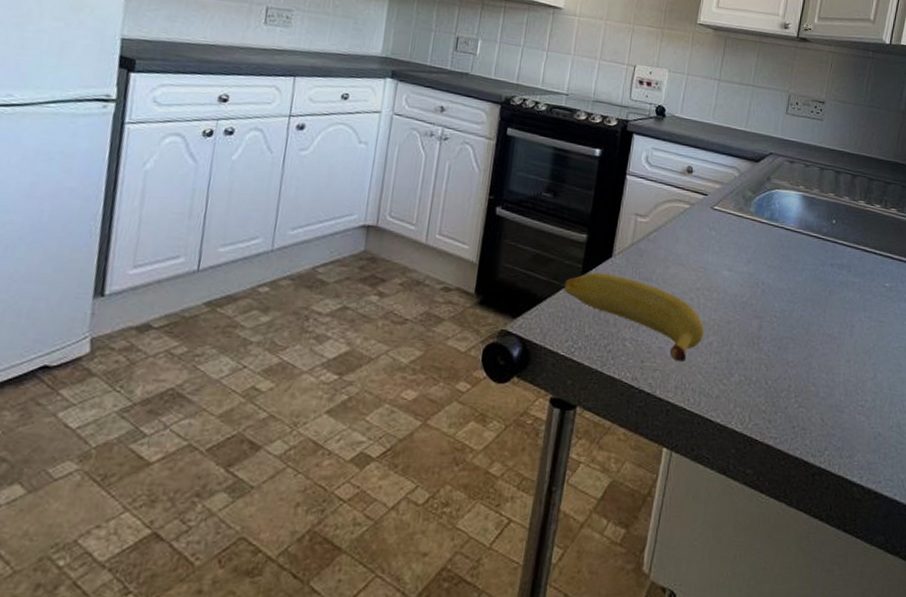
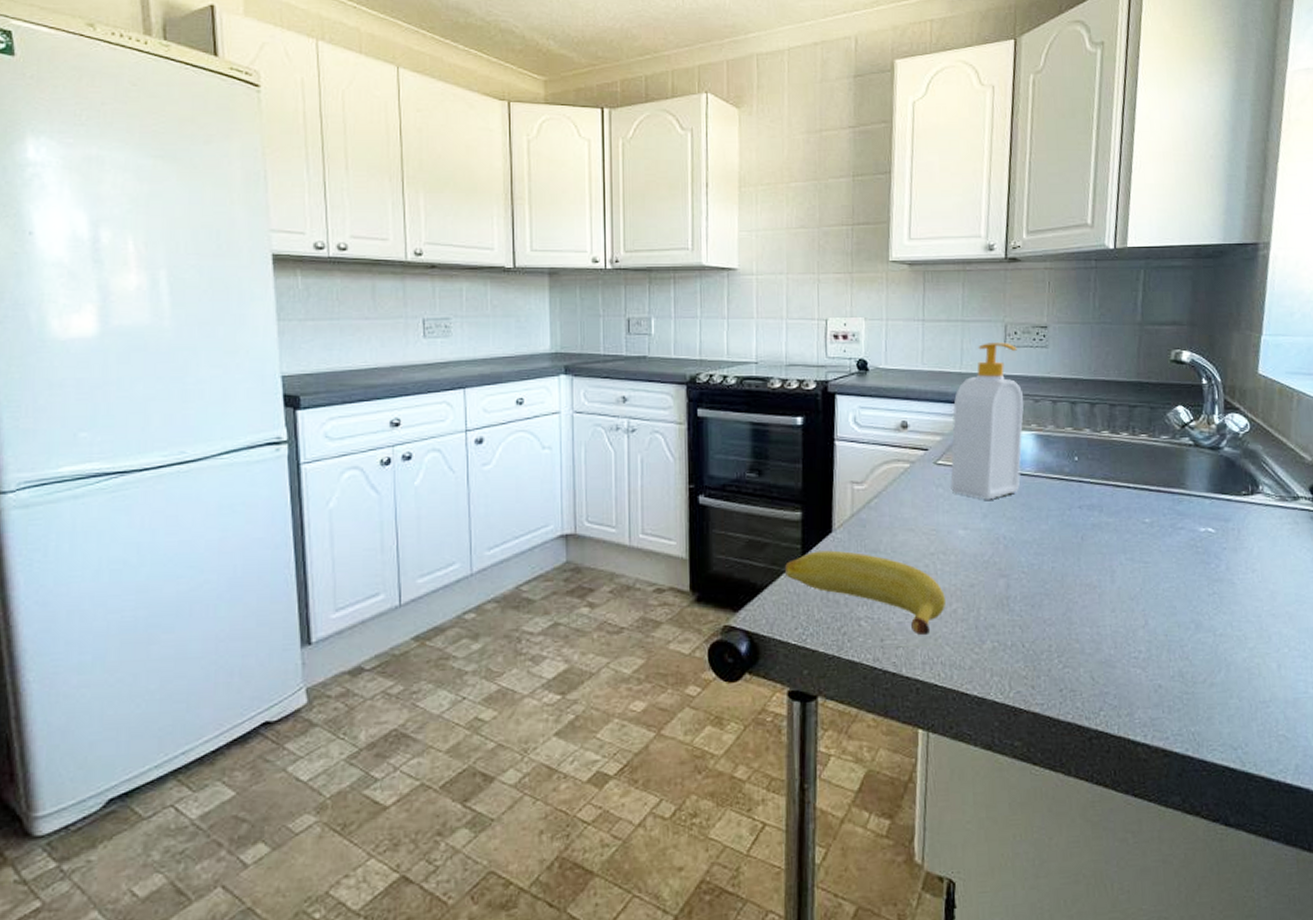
soap bottle: none [722,108,797,248] -> present [950,342,1024,500]

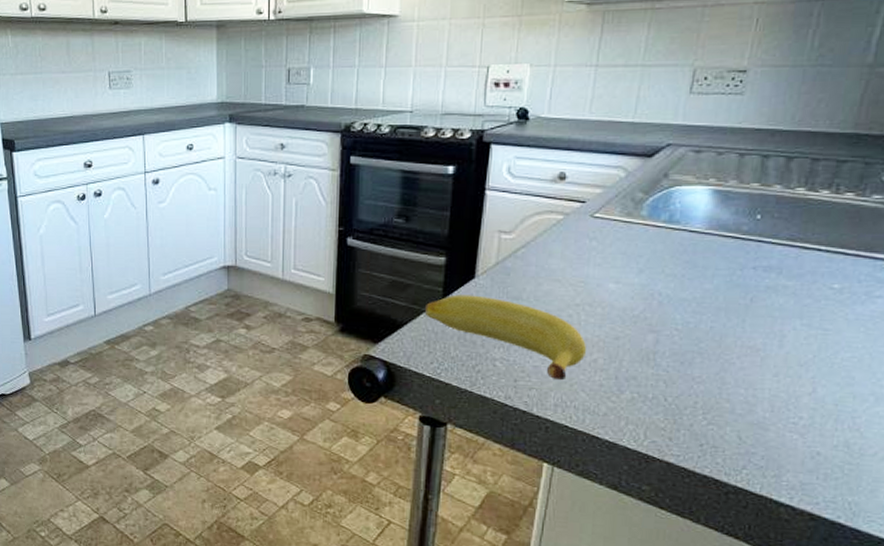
soap bottle: present [950,342,1024,500] -> none [606,89,705,255]

